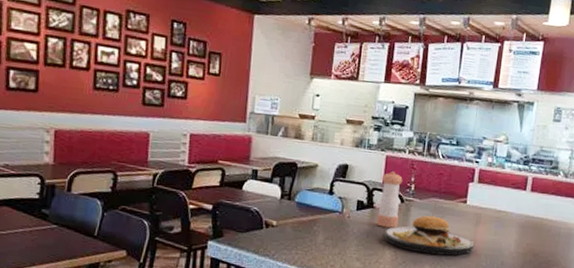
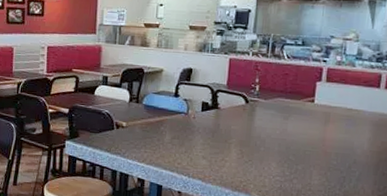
pepper shaker: present [376,171,403,228] -> none [221,73,247,128]
plate: present [383,202,475,256] -> none [228,101,324,154]

